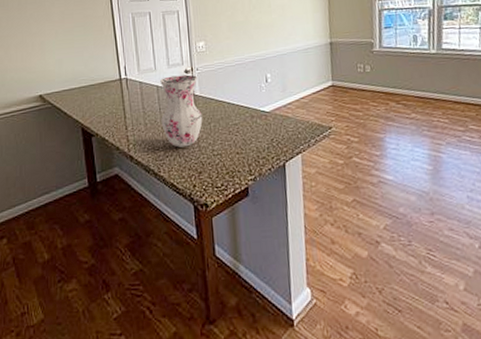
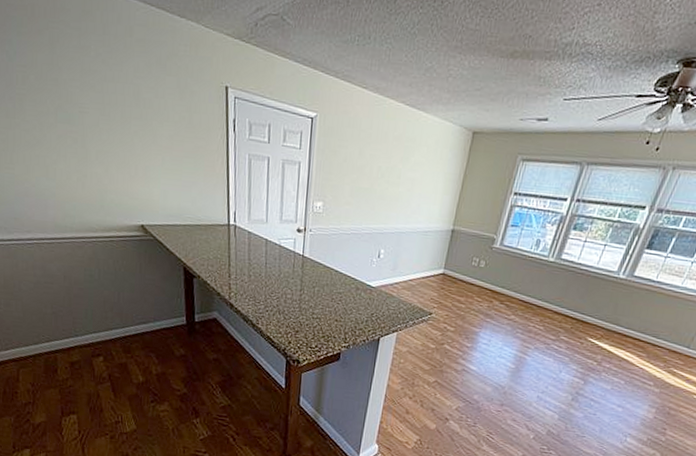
vase: present [160,74,203,148] -> none [265,232,309,306]

